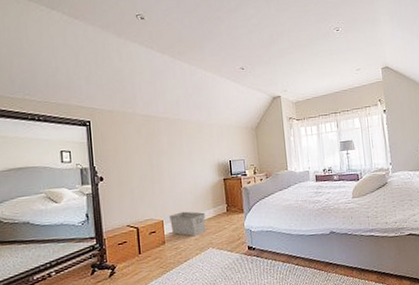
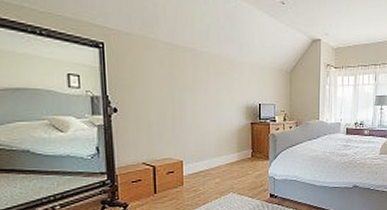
storage bin: present [170,211,206,237] -> none [190,153,228,180]

